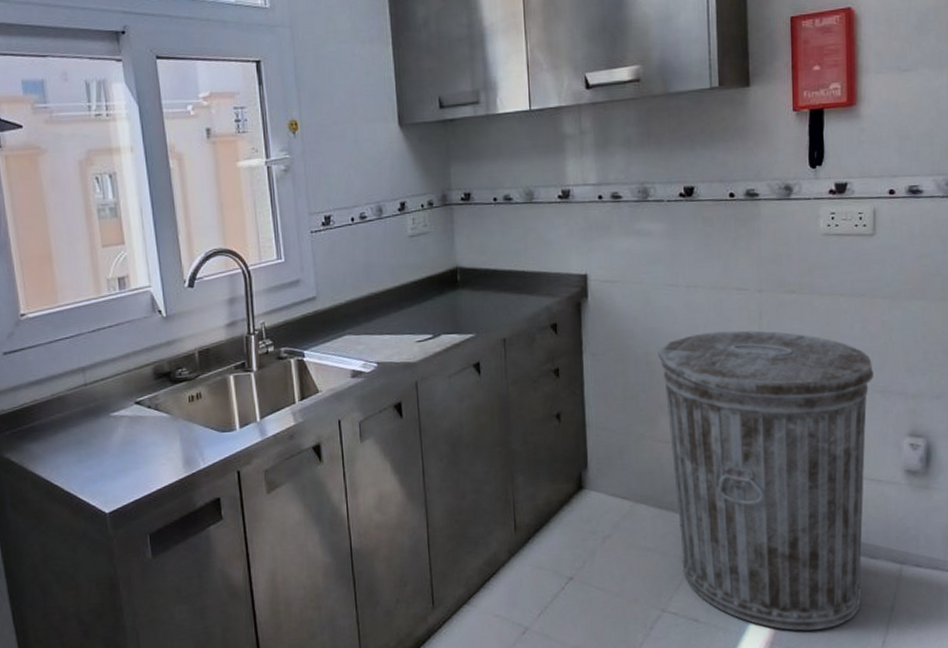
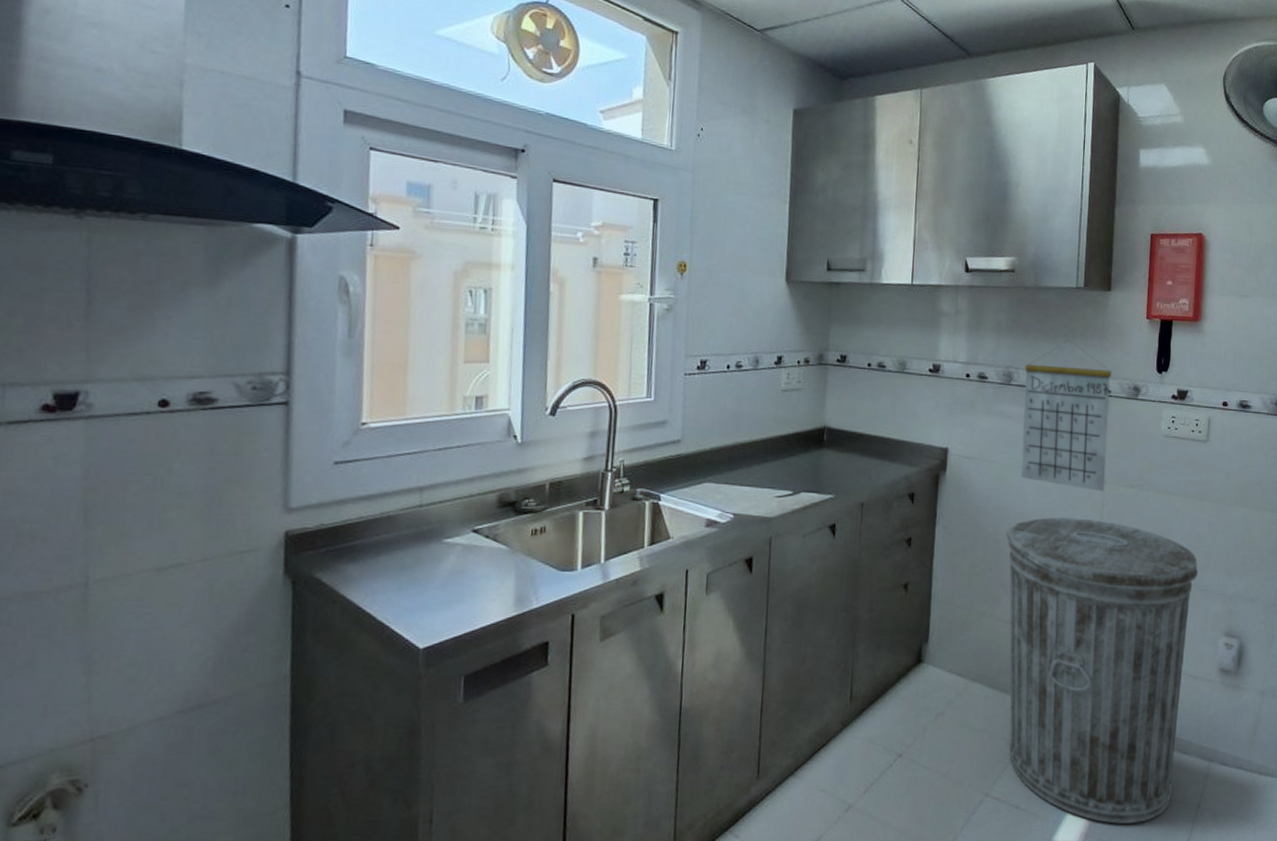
calendar: none [661,145,762,301] -> present [1021,340,1111,492]

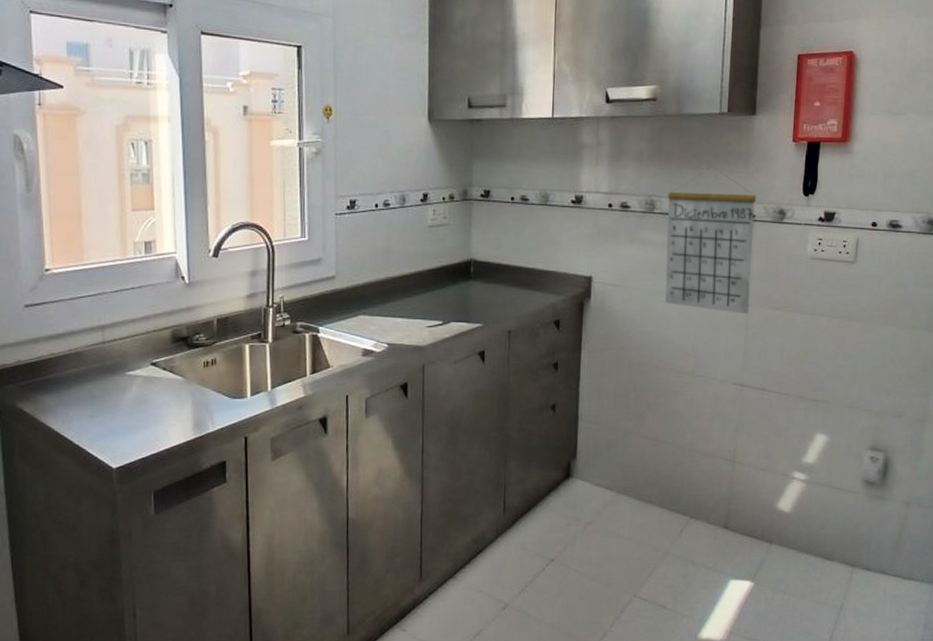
trash can: present [1006,517,1198,824] -> none [650,340,844,622]

